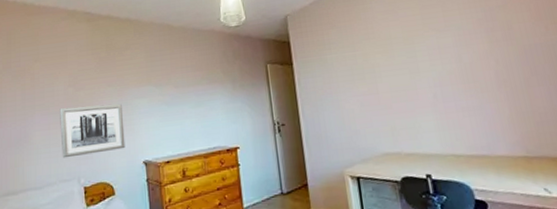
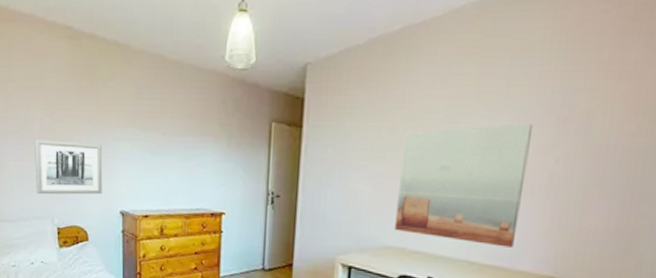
wall art: none [376,37,487,139] -> present [395,124,534,248]

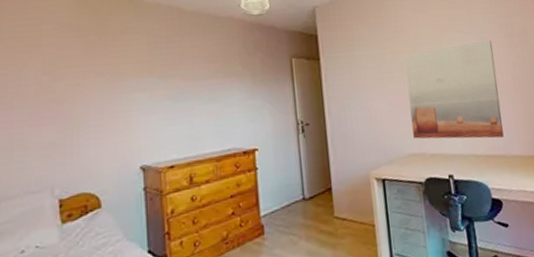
wall art: present [35,140,103,195] -> none [28,98,118,165]

